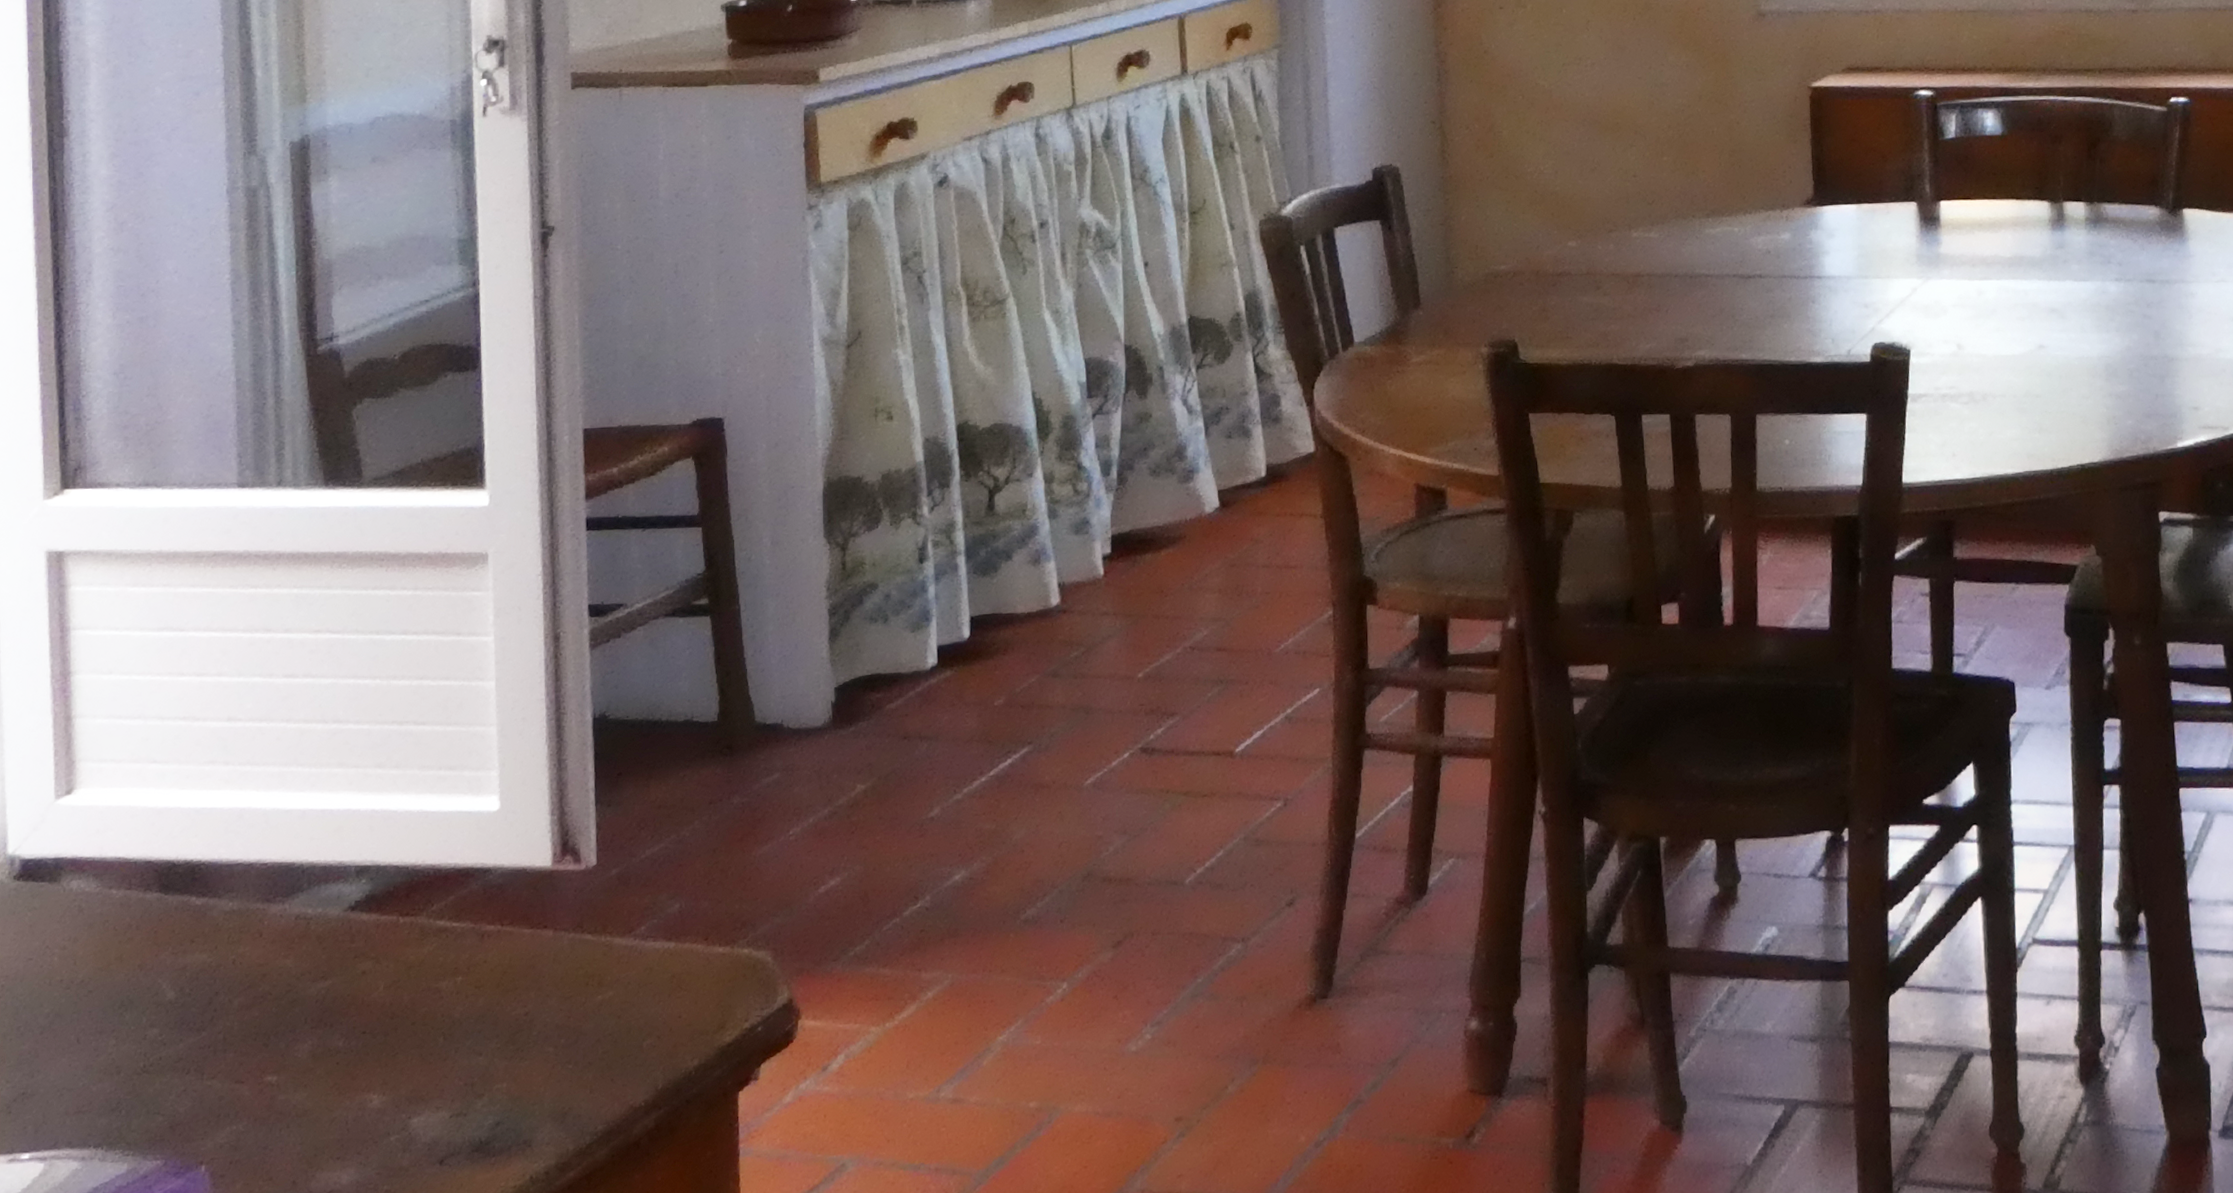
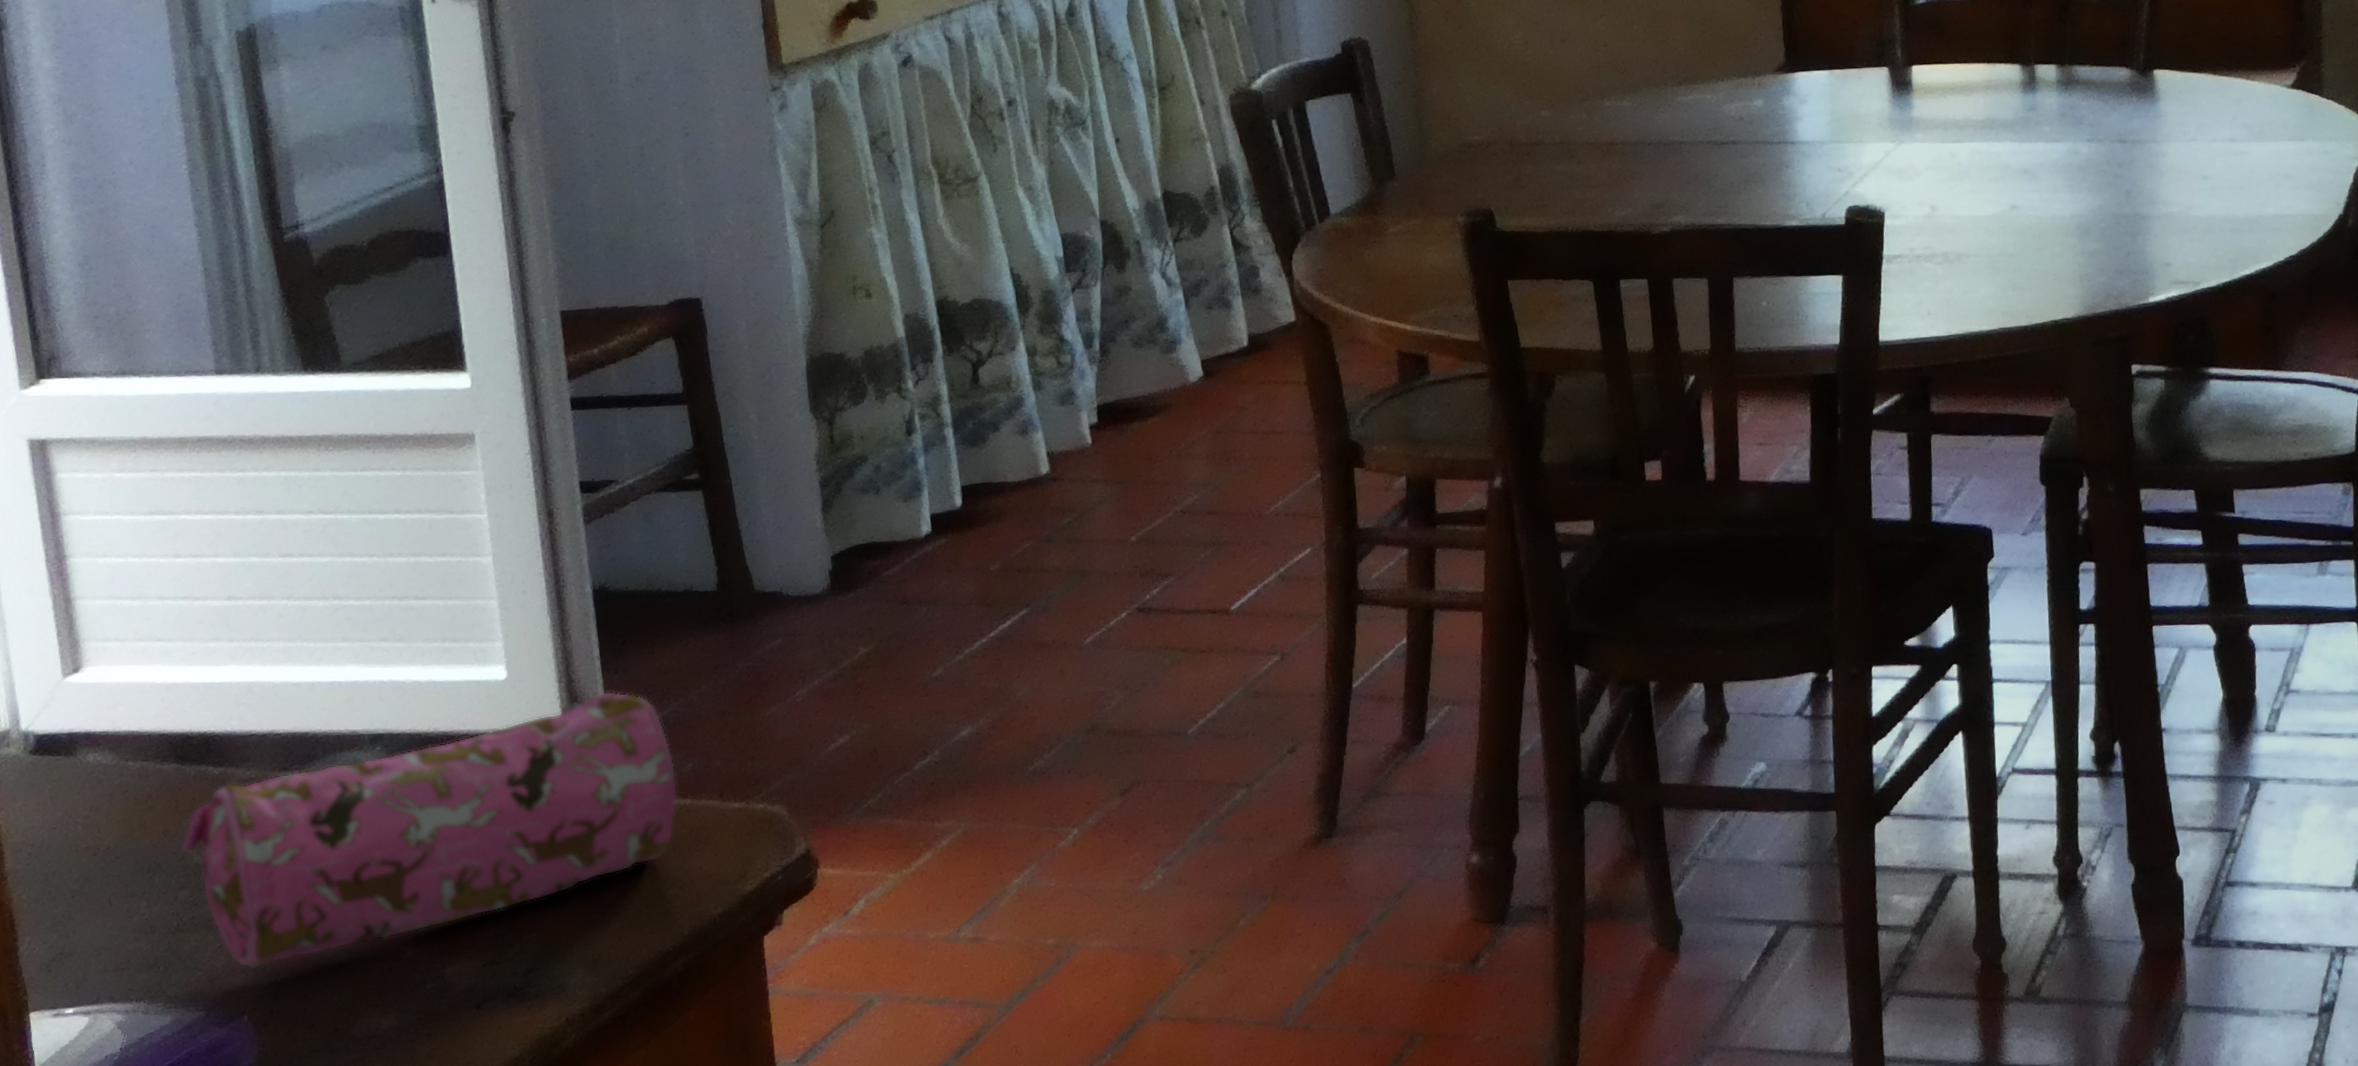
pencil case: none [155,825,663,1117] -> present [180,691,678,970]

